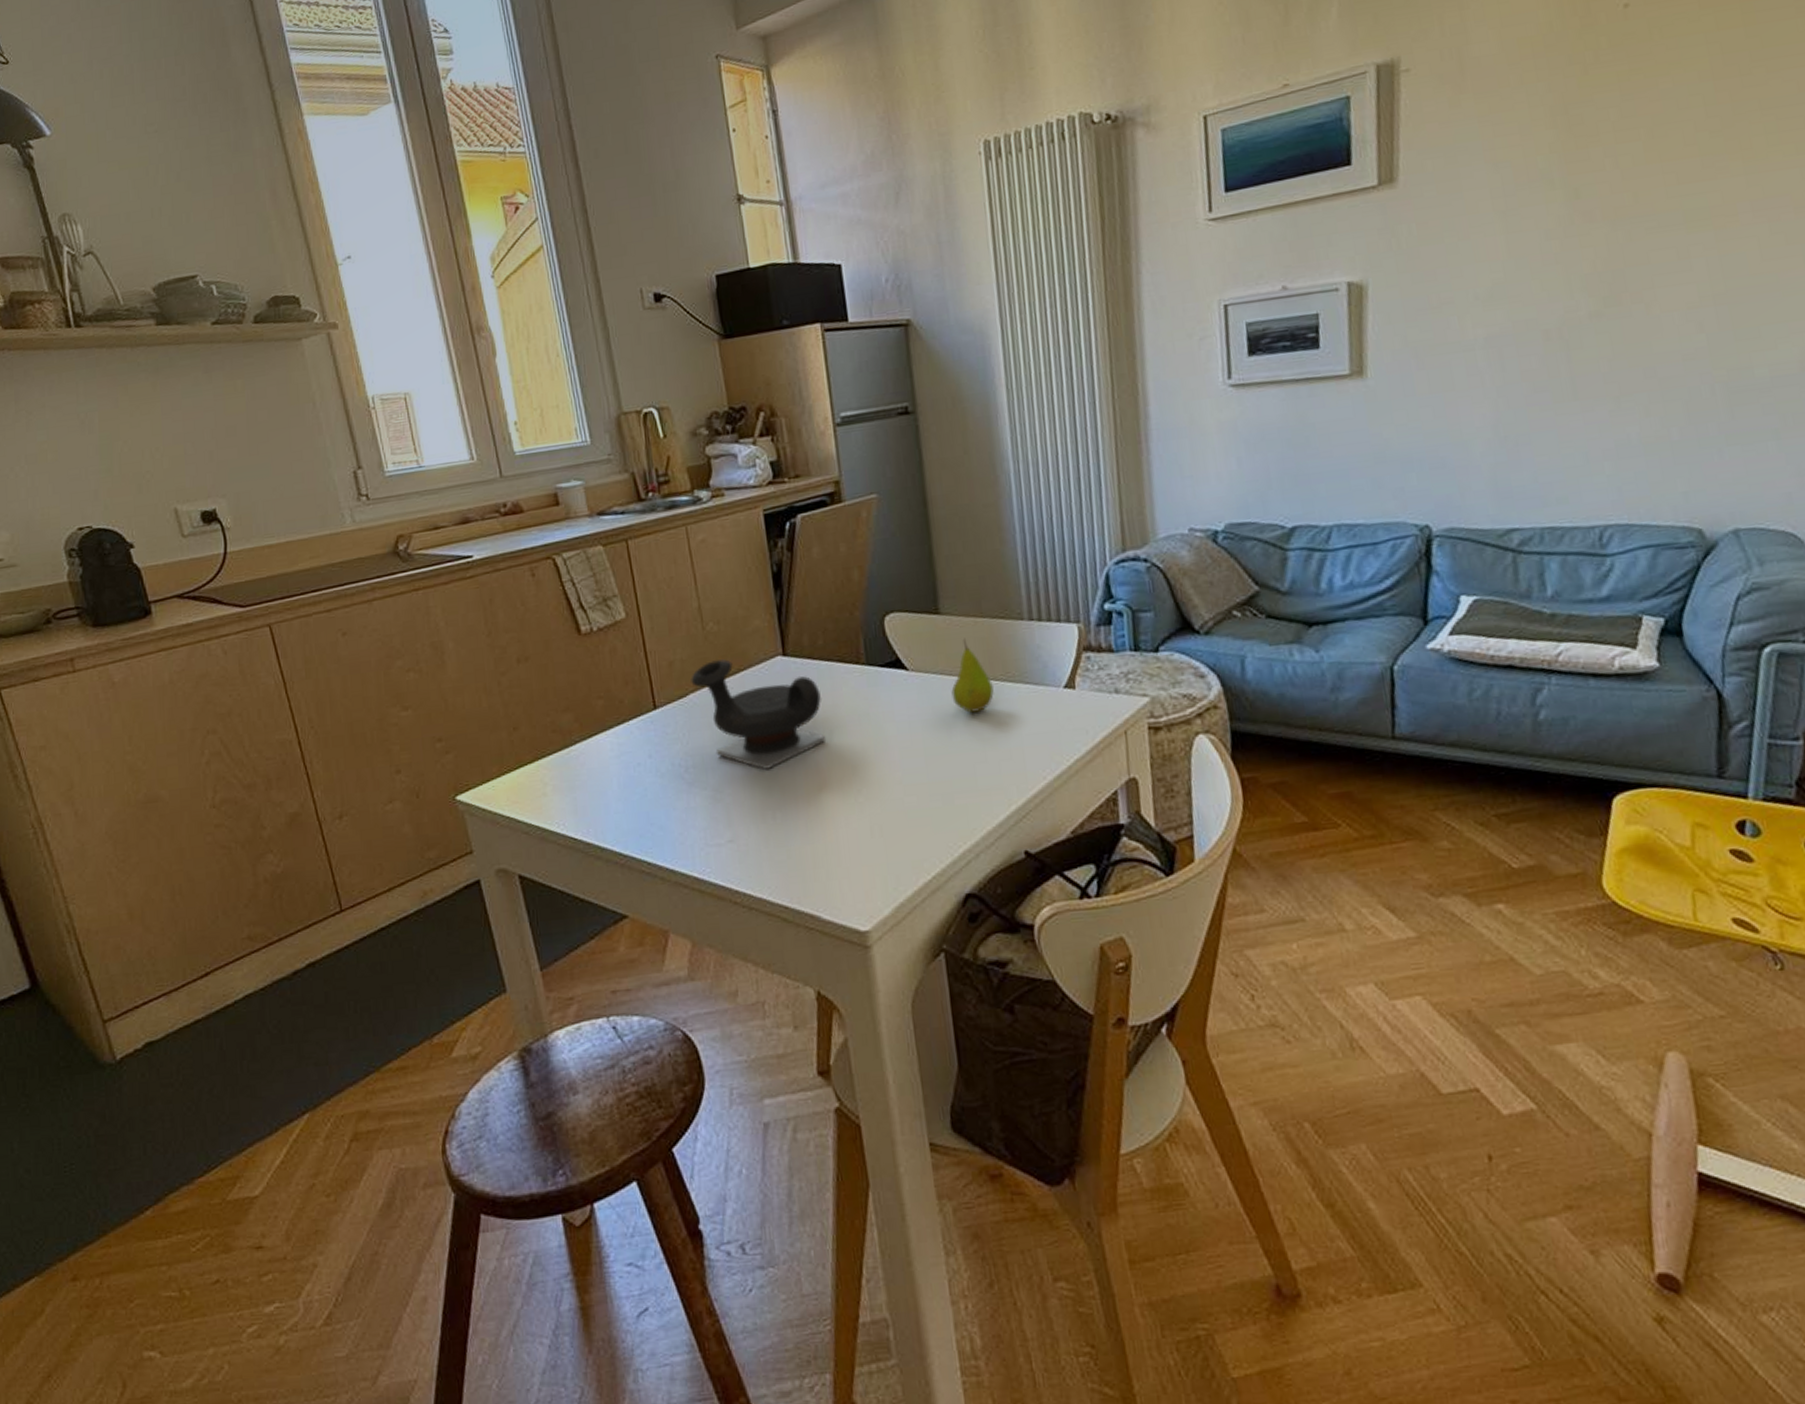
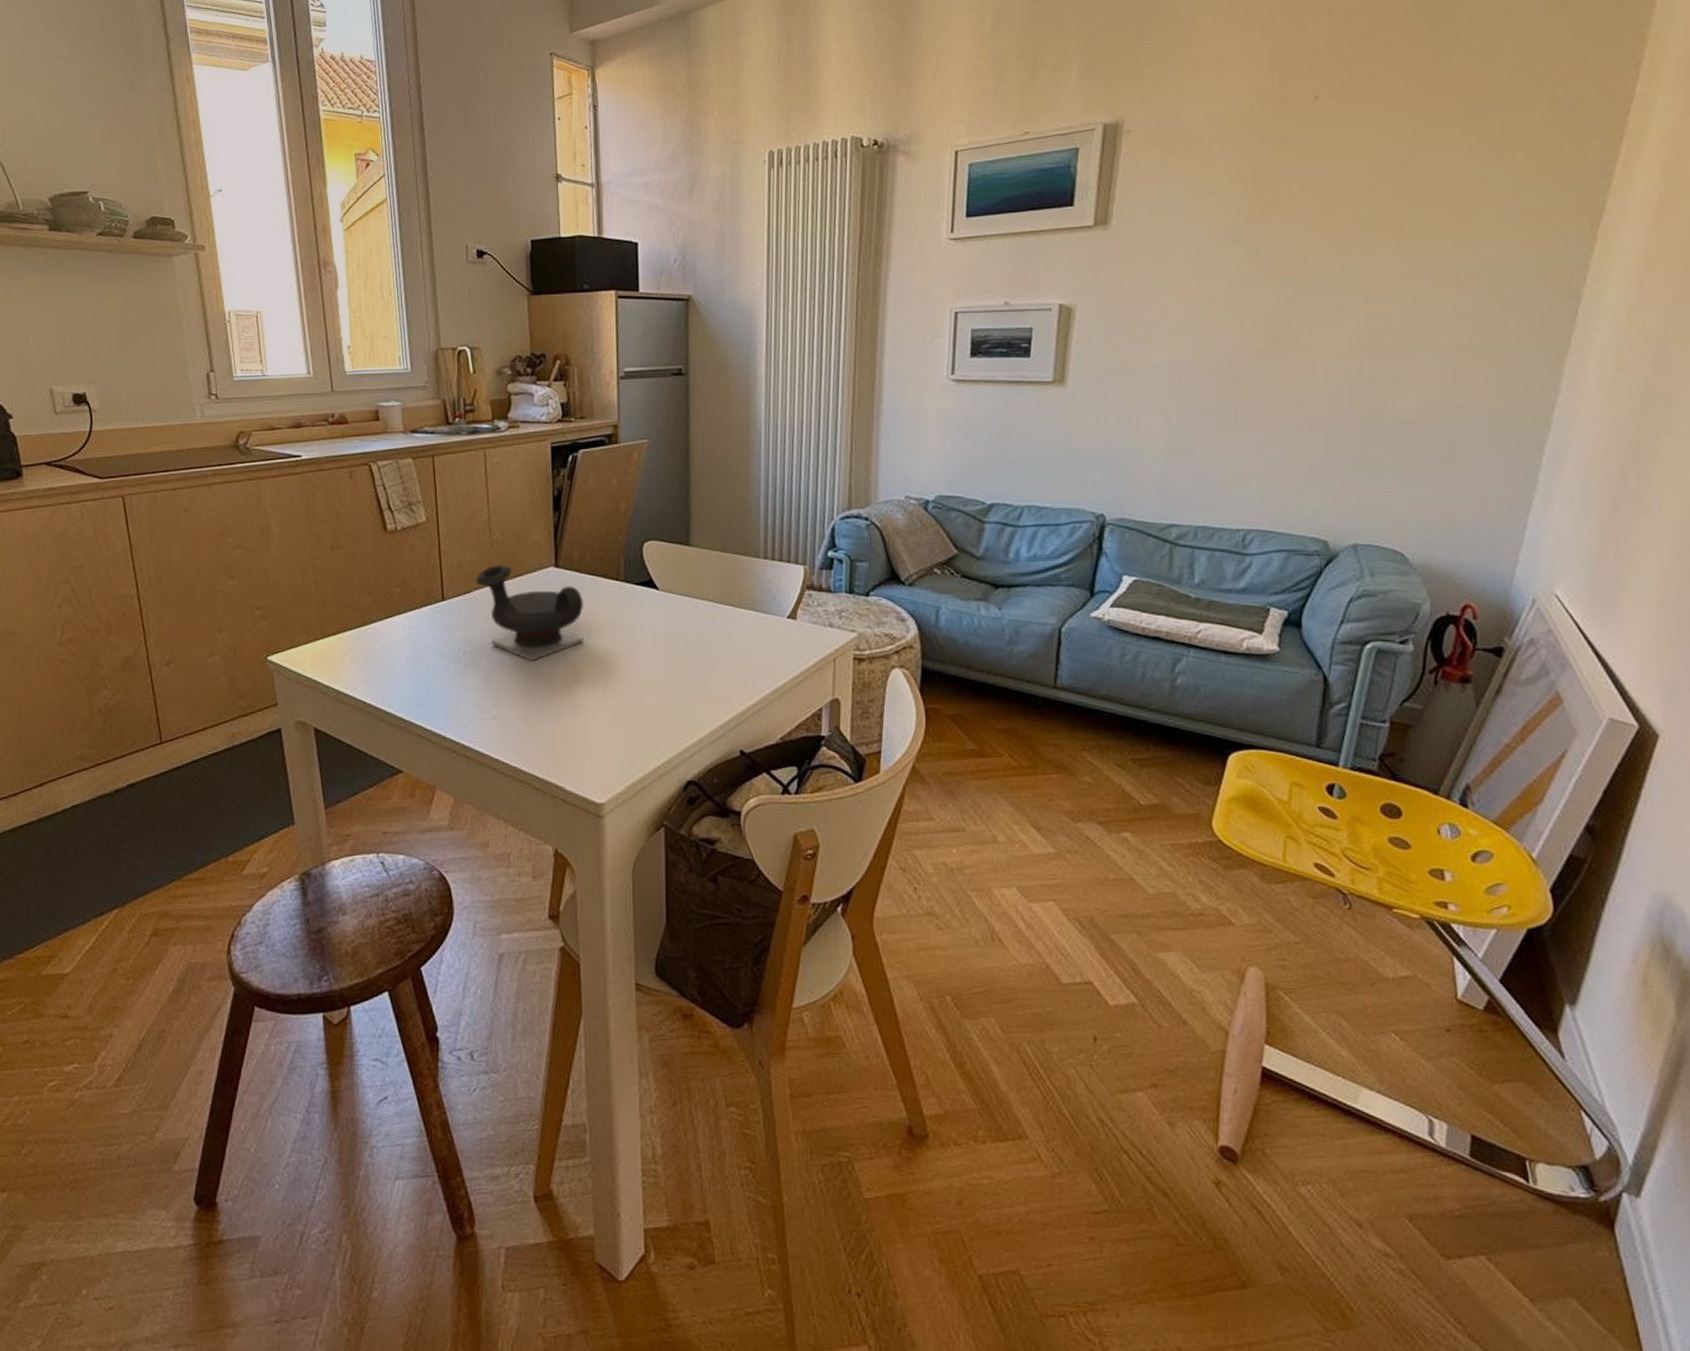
fruit: present [951,638,994,714] -> none [693,568,728,632]

